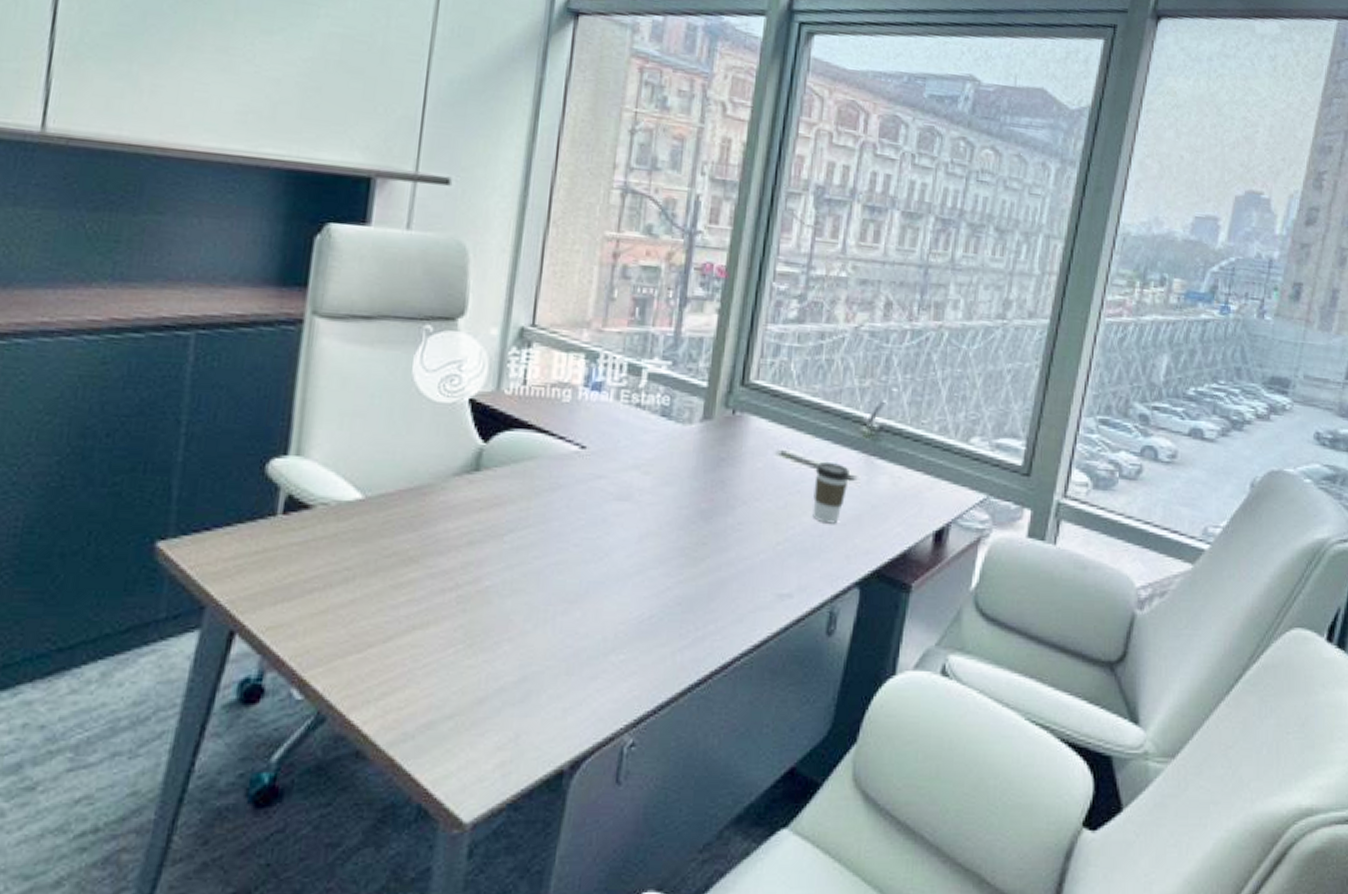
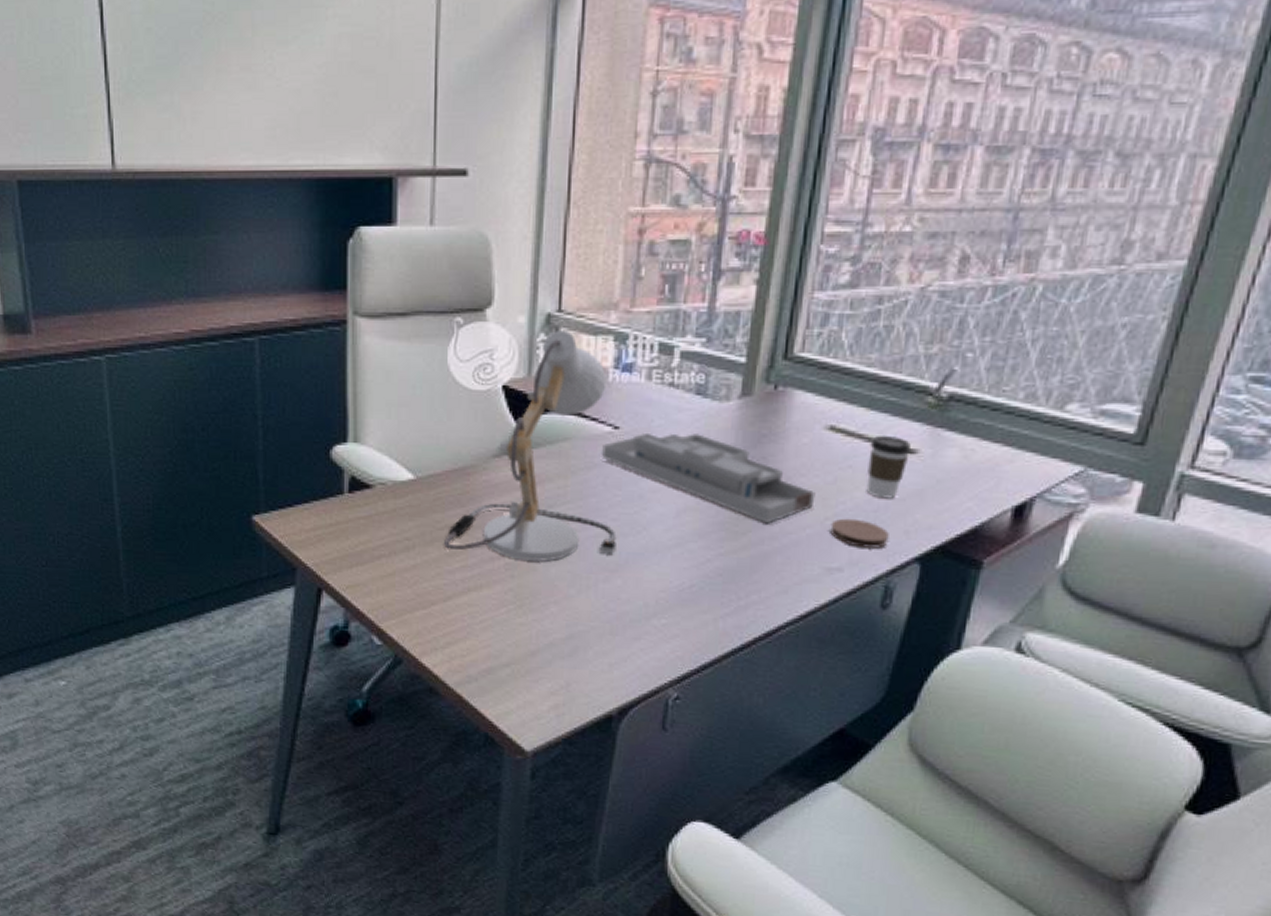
desk lamp: none [390,345,578,594] -> present [444,331,617,563]
desk organizer: none [566,453,768,549] -> present [601,432,816,524]
coaster: none [781,543,833,573] -> present [830,518,889,548]

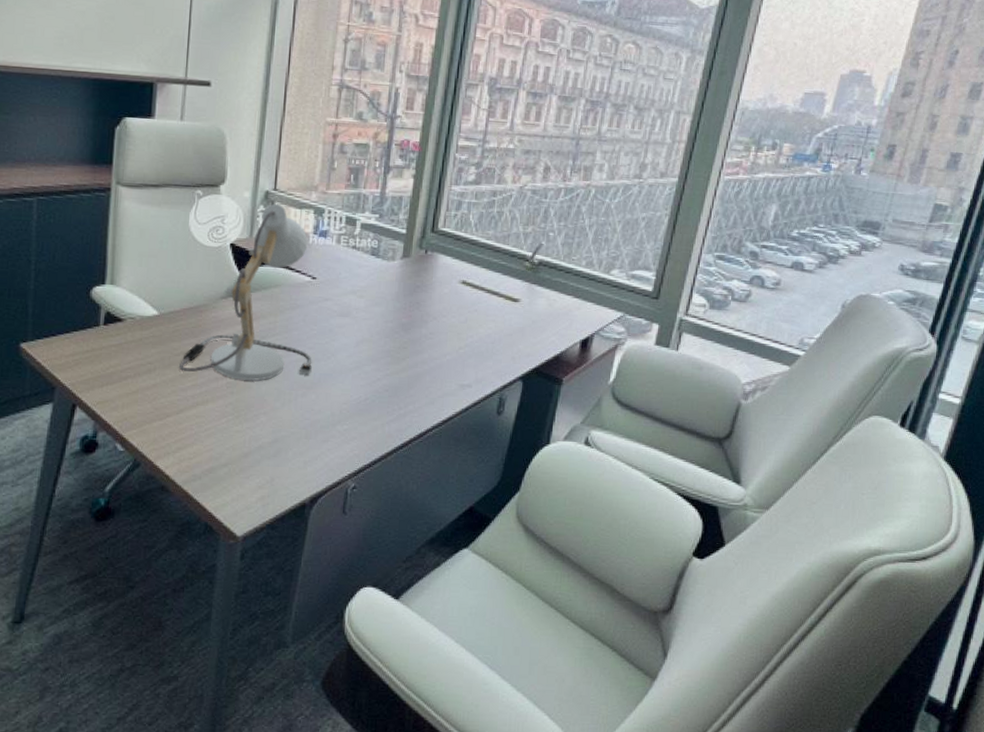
desk organizer: present [601,432,816,524] -> none [302,282,453,352]
coaster: present [830,518,889,548] -> none [463,348,502,370]
coffee cup: present [866,435,912,499] -> none [487,288,516,334]

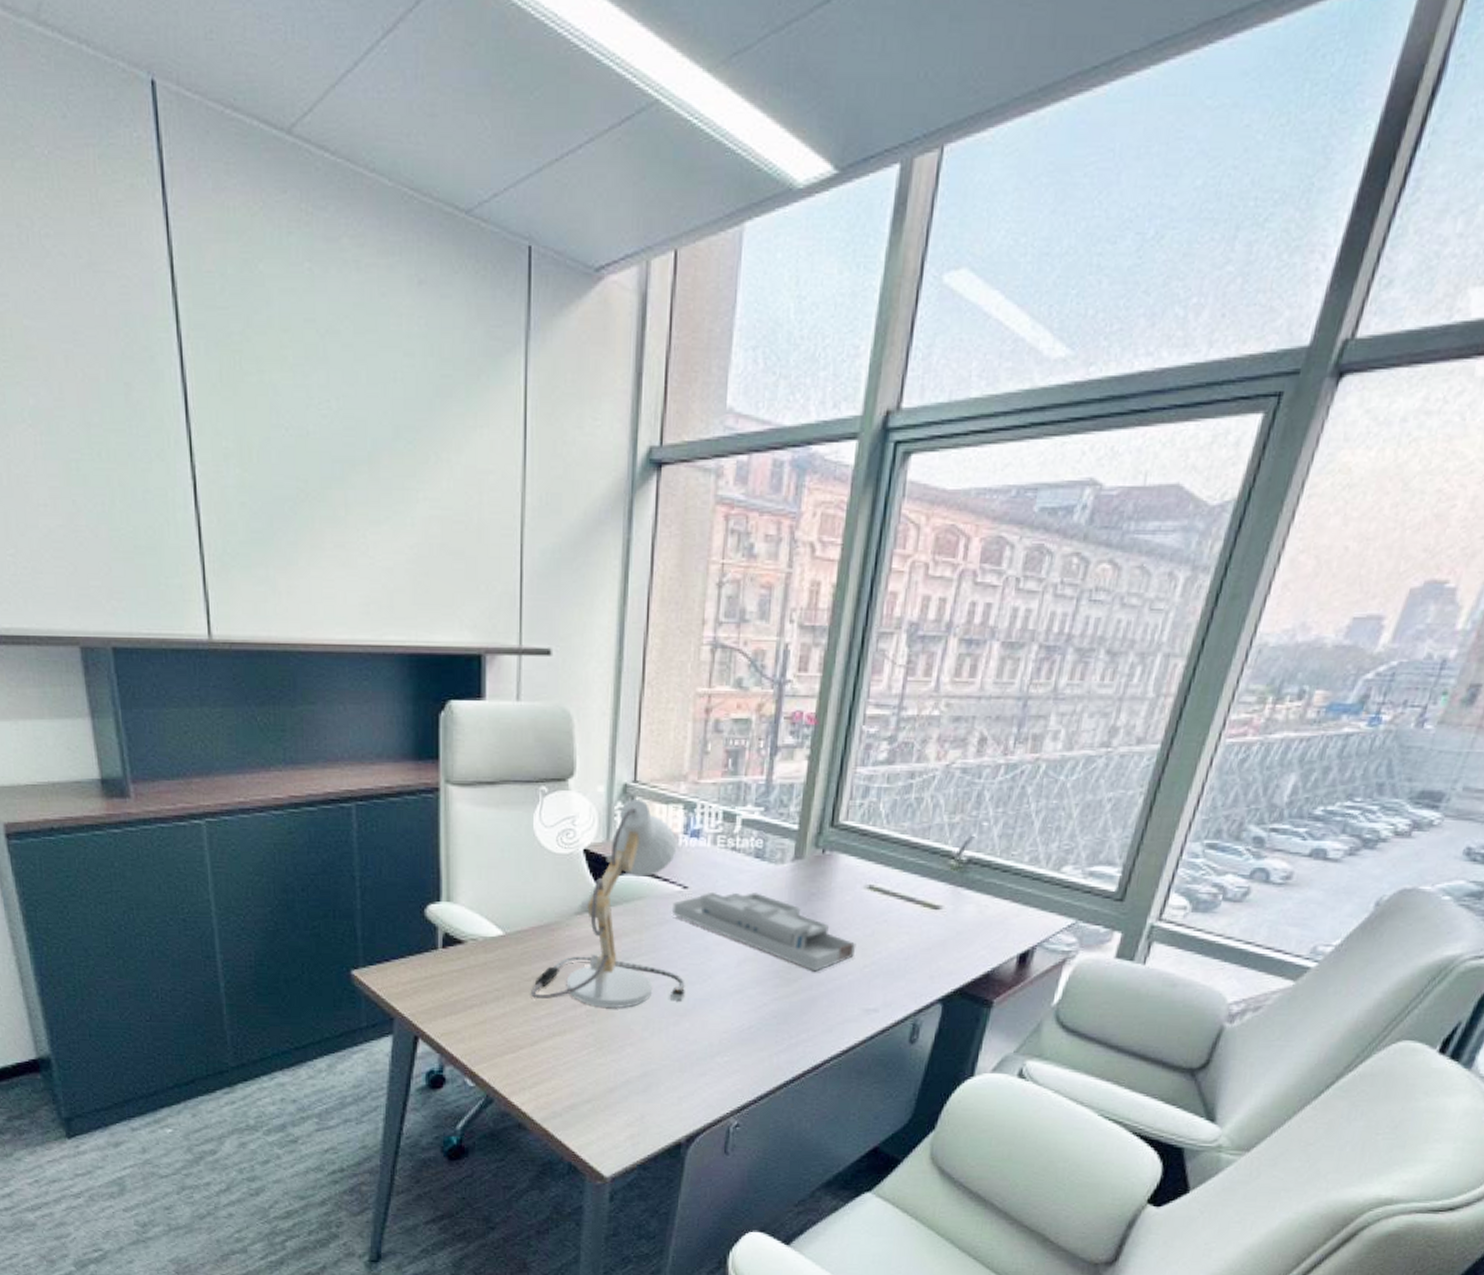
desk organizer: none [302,282,453,352] -> present [671,891,856,972]

